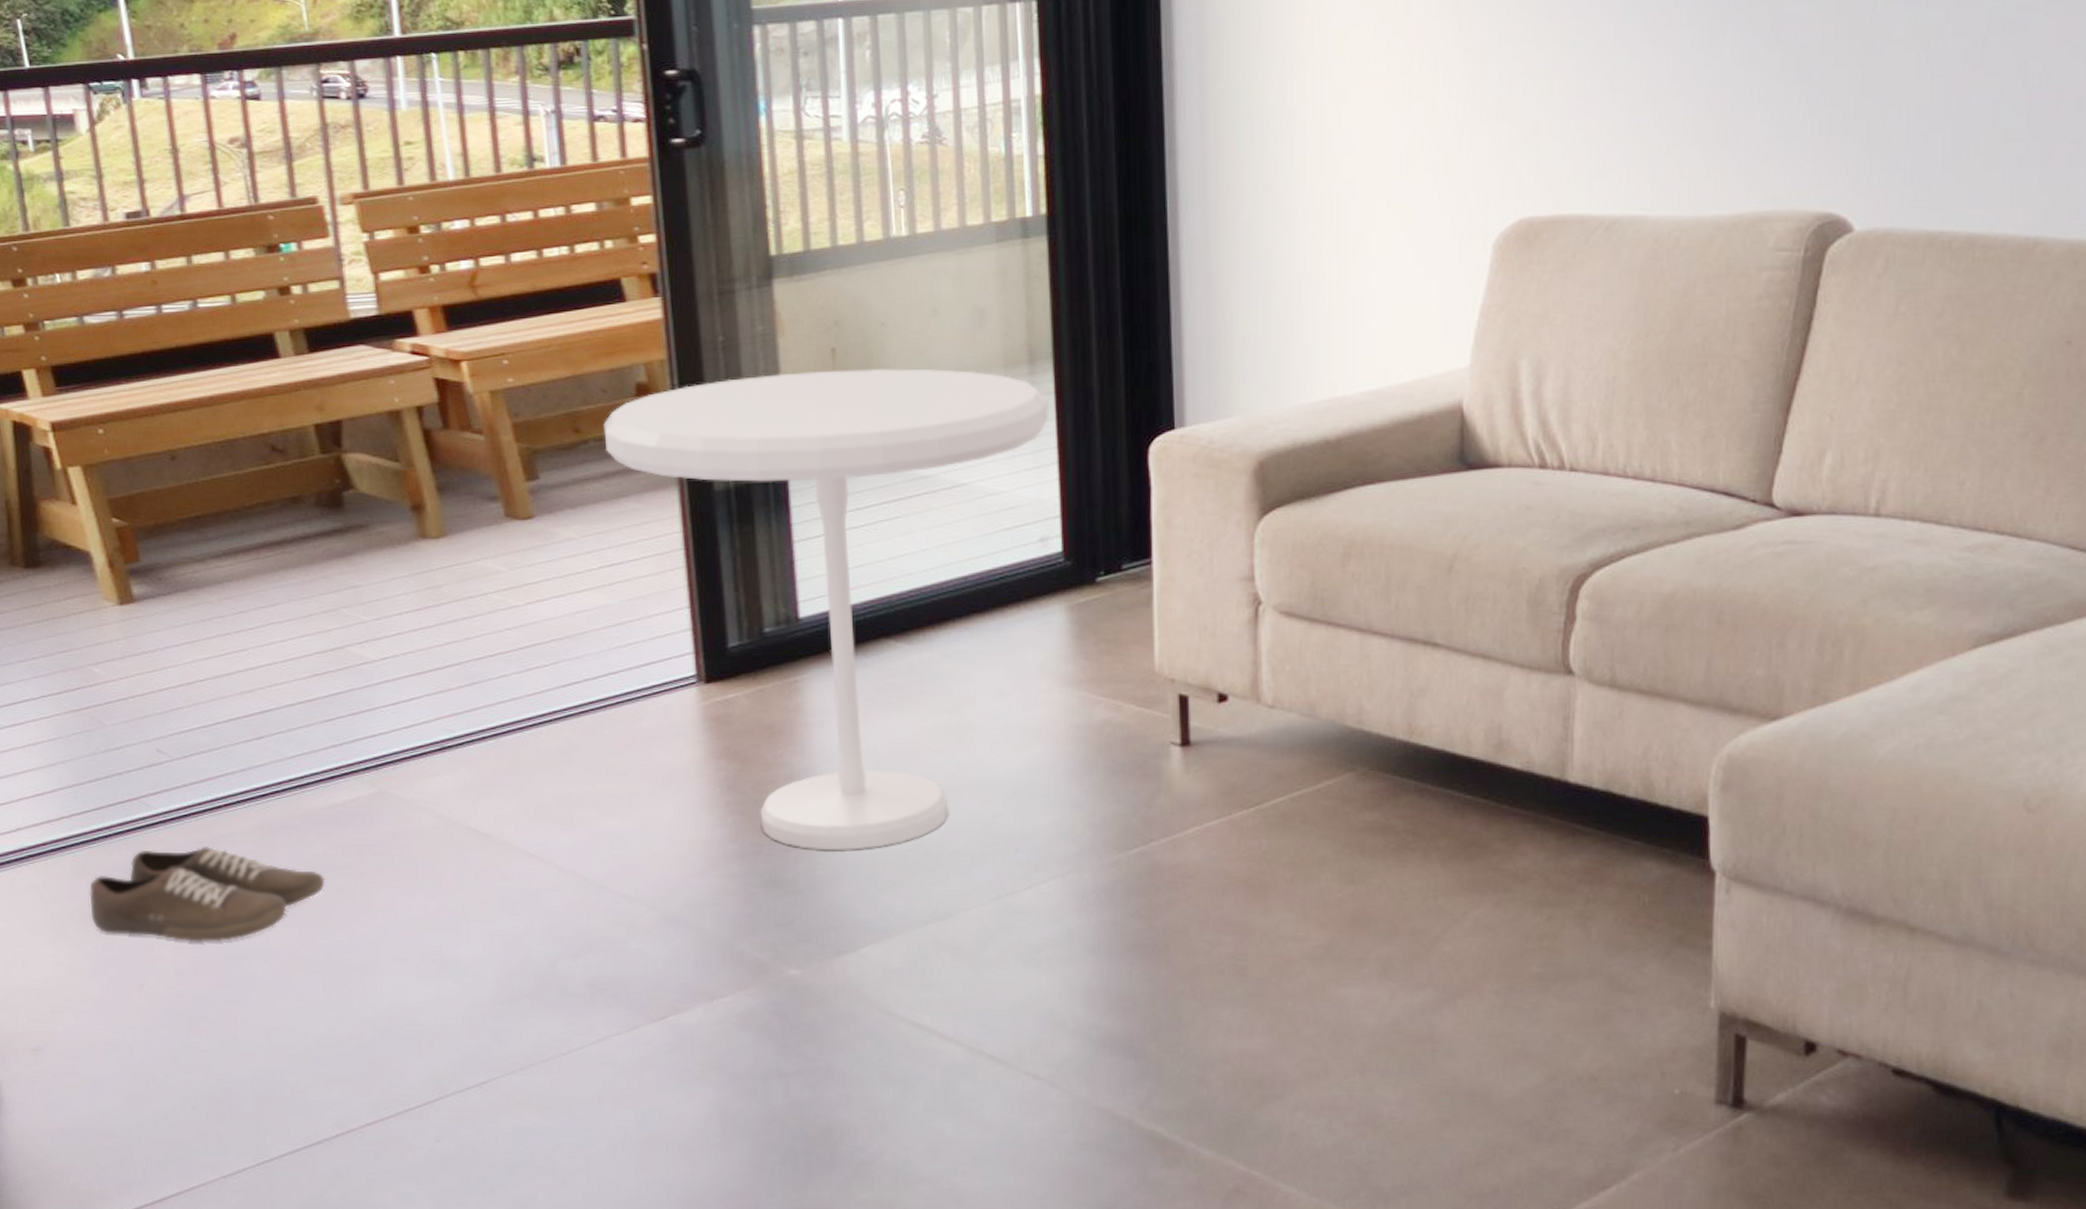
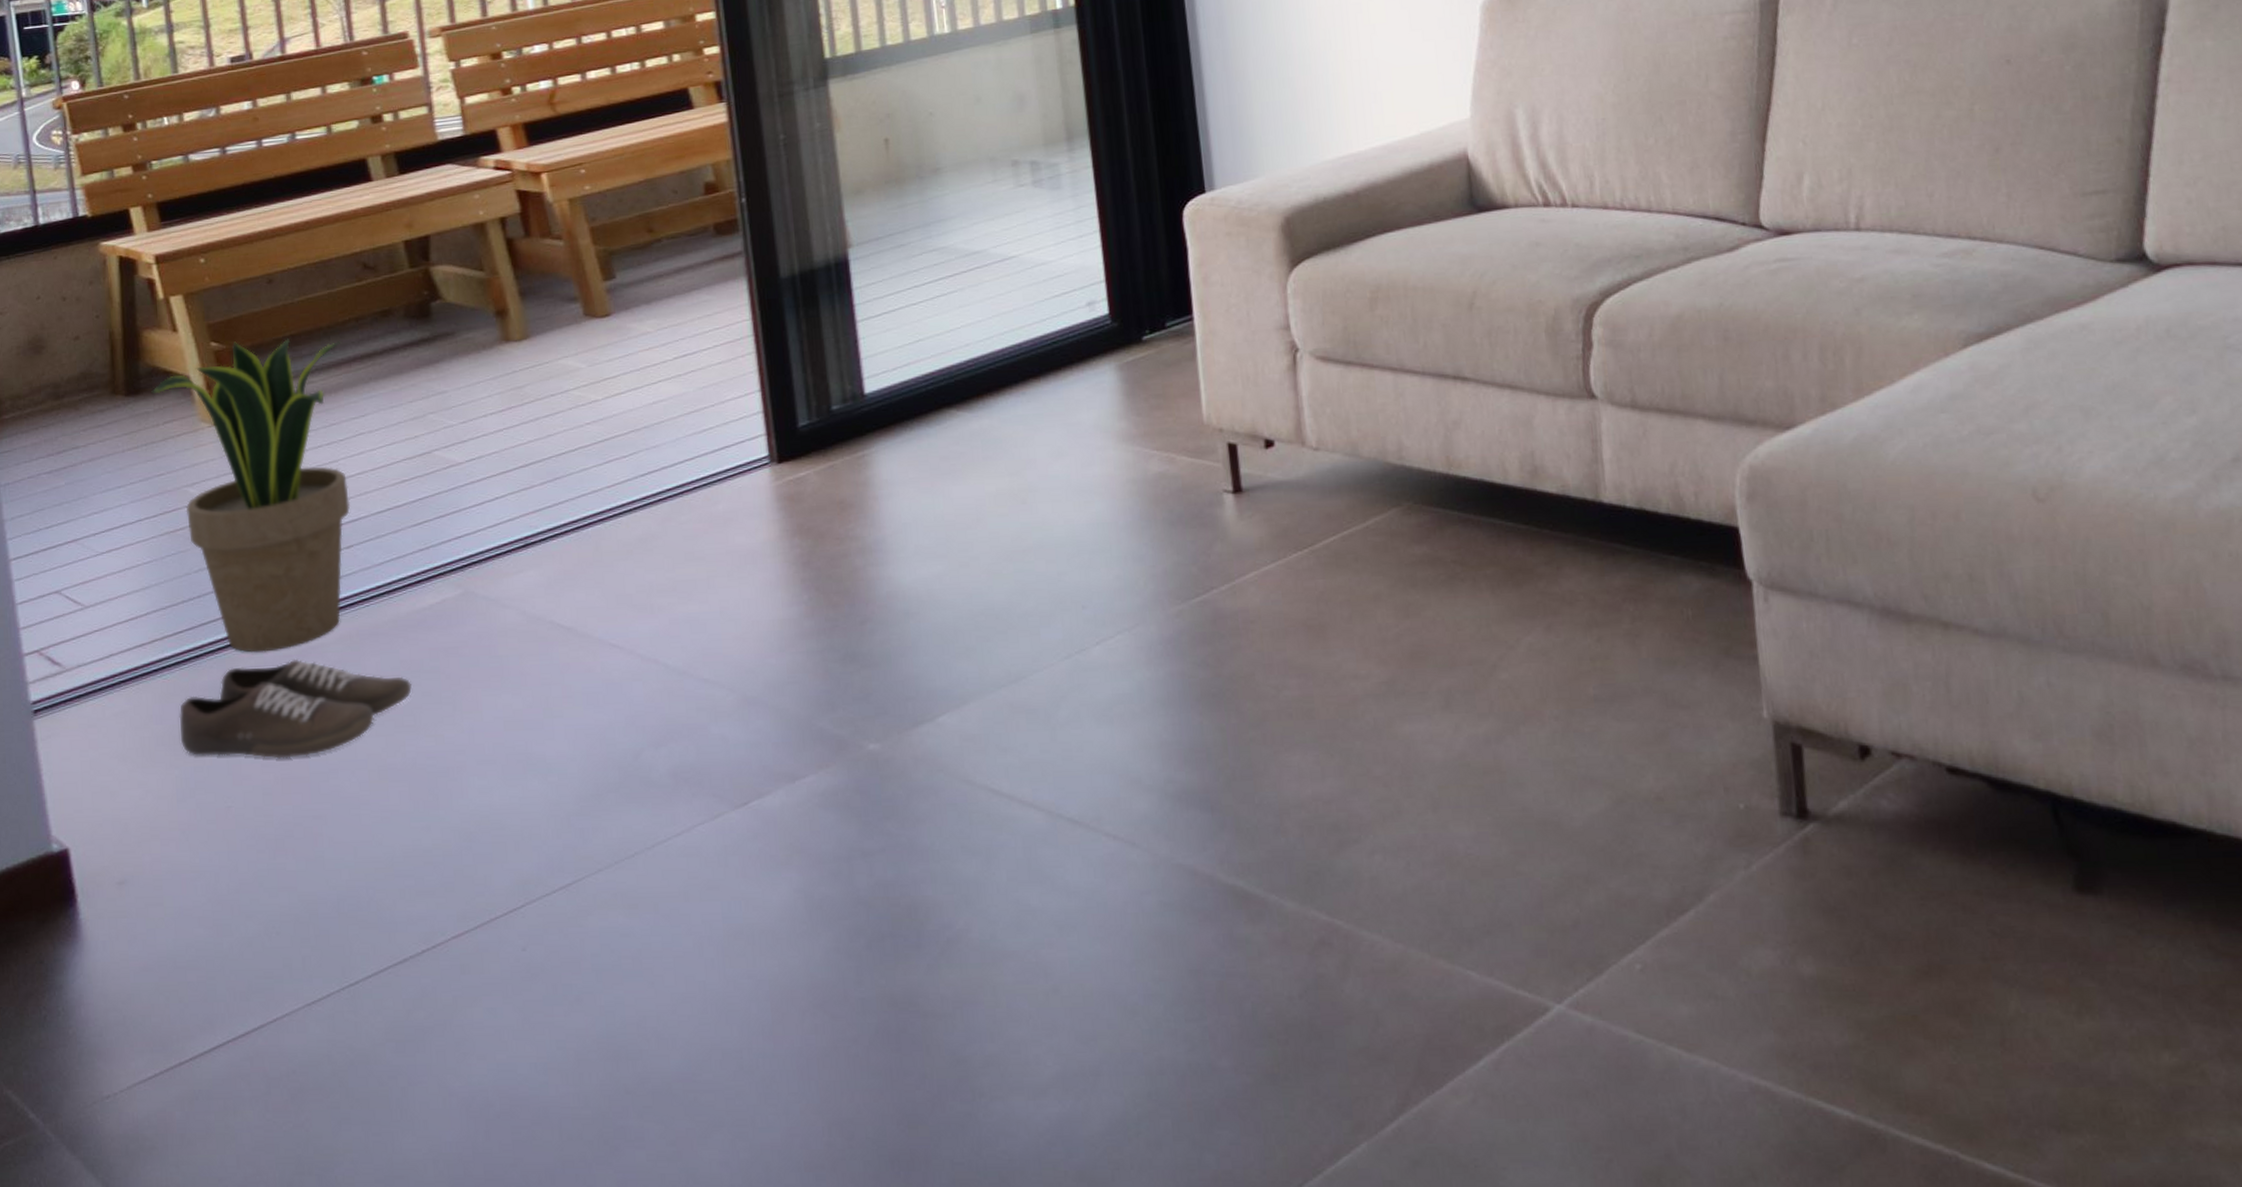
potted plant: none [50,519,261,837] -> present [150,339,351,653]
side table: present [603,367,1050,851] -> none [675,150,1089,622]

